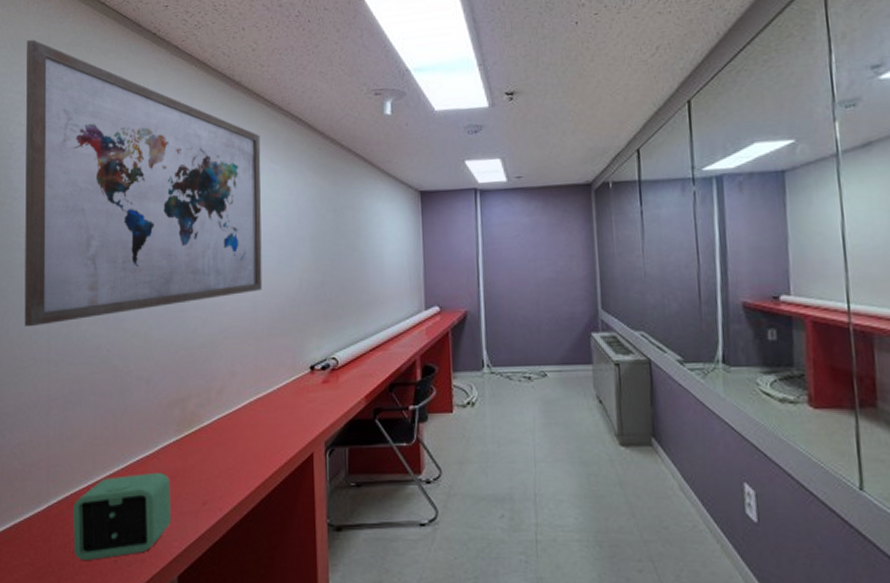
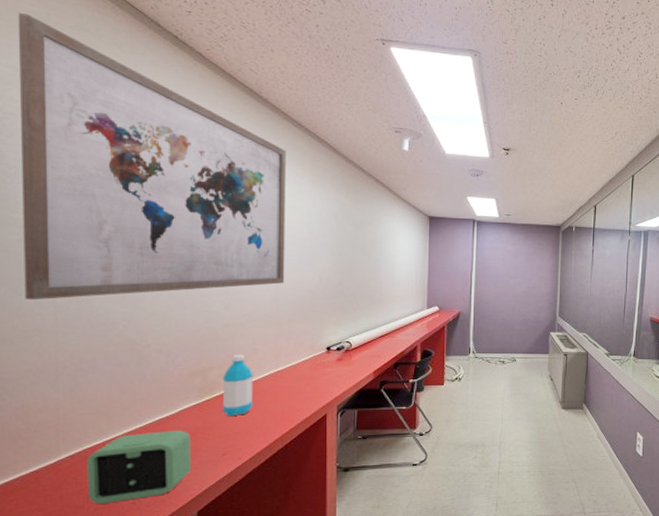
water bottle: none [201,378,233,456] -> present [222,354,253,417]

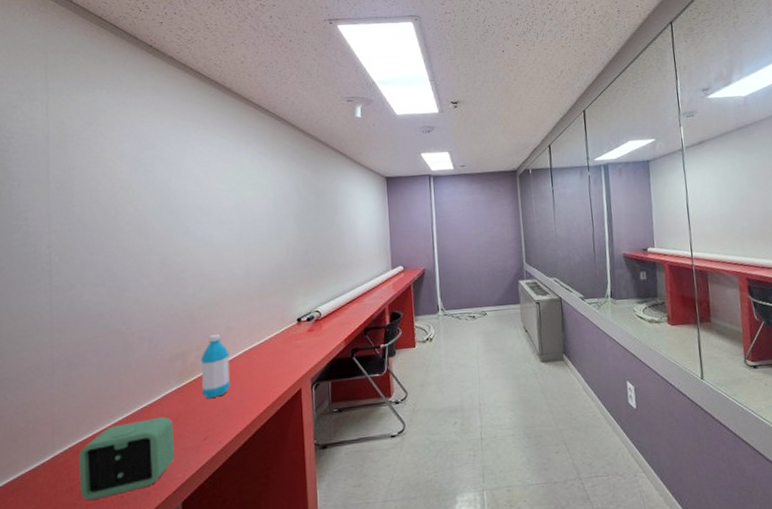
wall art: present [17,13,286,300] -> none [22,46,254,300]

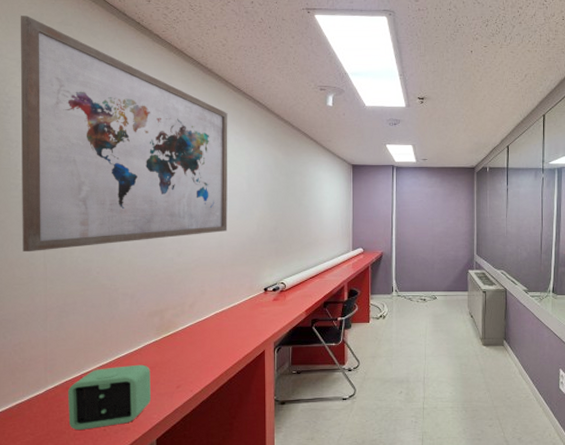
wall art: none [22,46,254,300] -> present [20,16,228,252]
water bottle: present [200,333,231,399] -> none [176,296,202,353]

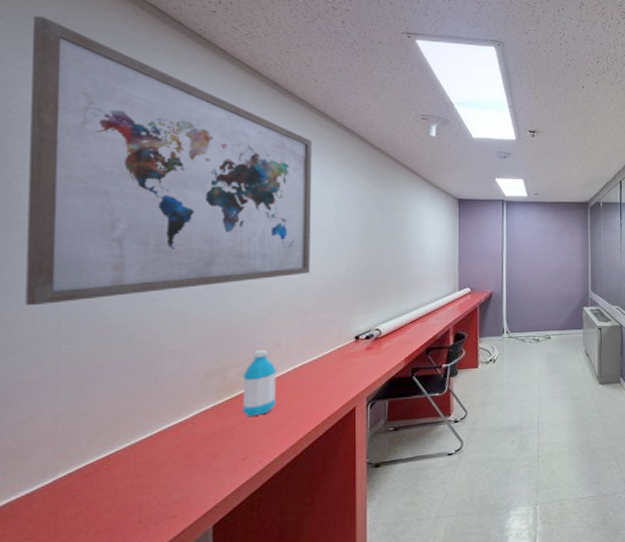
alarm clock: present [68,364,151,430] -> none [87,435,207,526]
water bottle: none [176,296,202,353] -> present [242,349,277,418]

